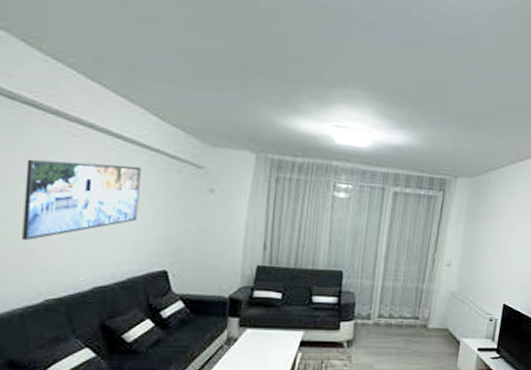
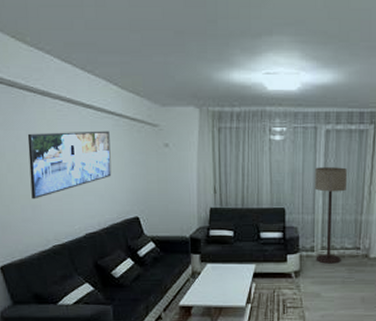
floor lamp: none [371,230,412,334] -> present [315,167,347,264]

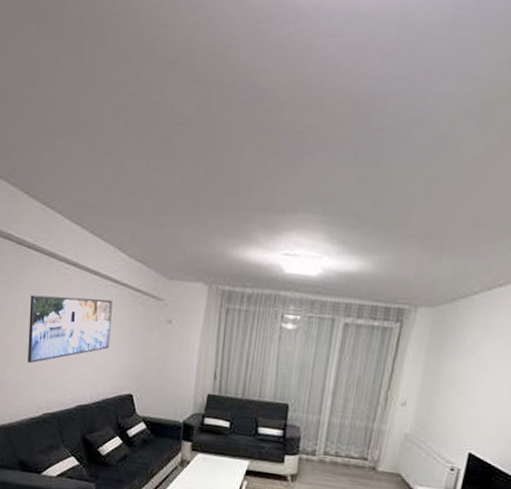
floor lamp: present [315,167,347,264] -> none [316,363,363,473]

